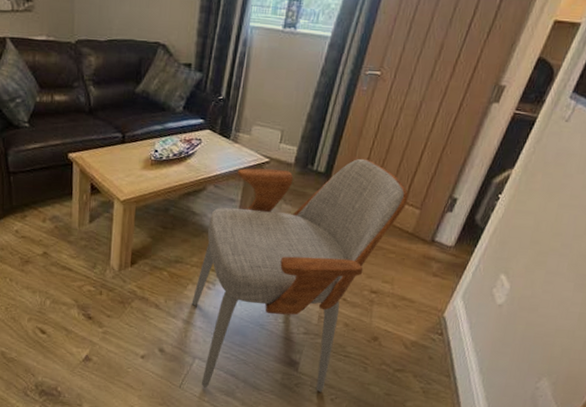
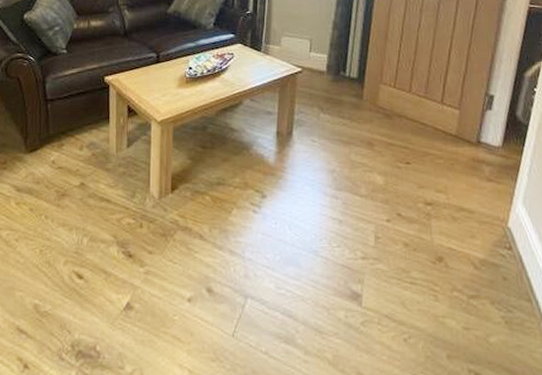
armchair: present [191,158,409,393] -> none [238,61,445,335]

